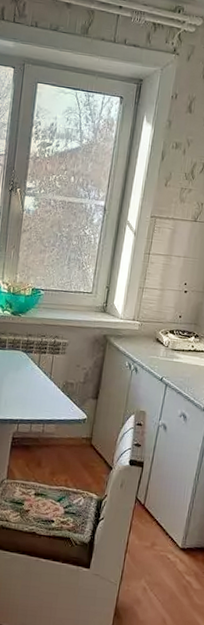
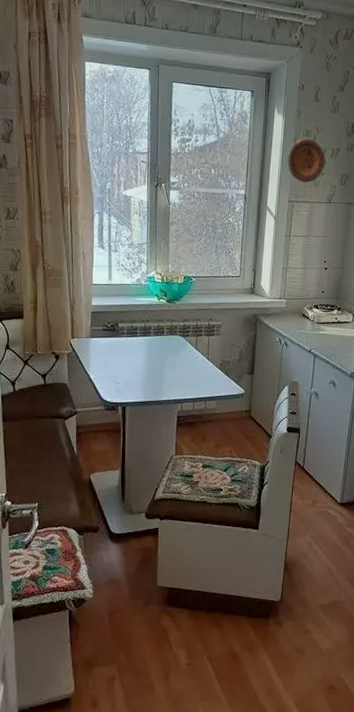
decorative plate: none [153,150,195,198] -> present [287,138,326,183]

